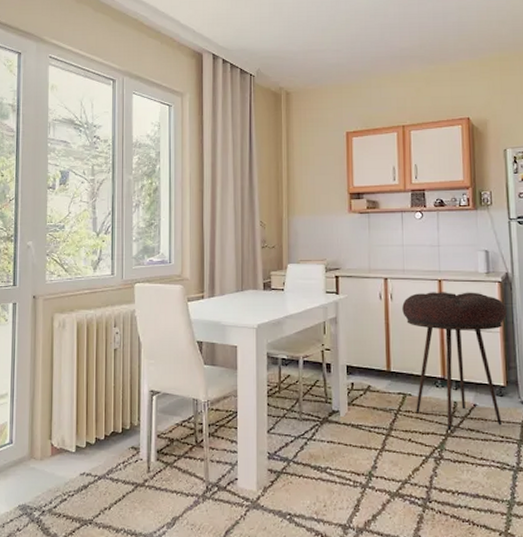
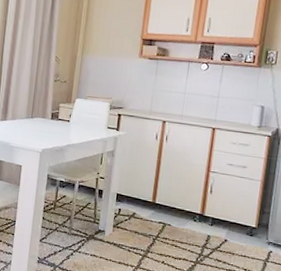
stool: present [402,292,507,431] -> none [172,138,271,261]

